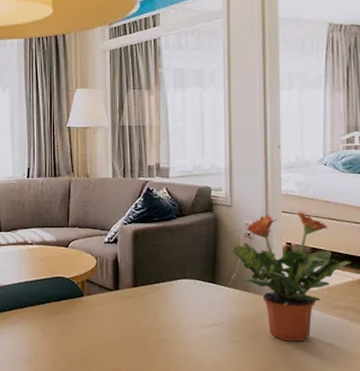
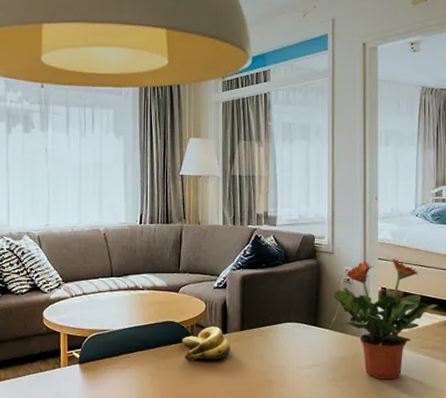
banana: none [72,282,124,318] -> present [181,327,231,362]

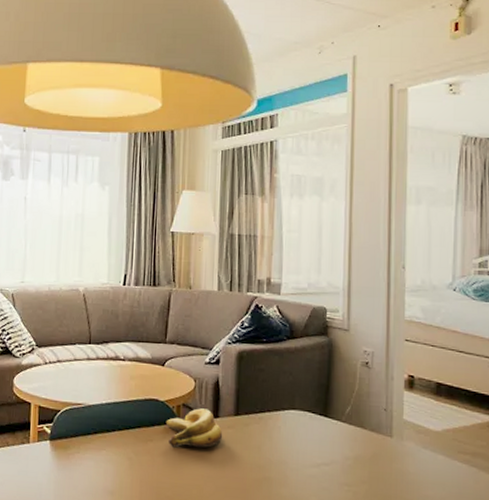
potted plant: present [333,259,438,379] -> none [348,341,481,489]

